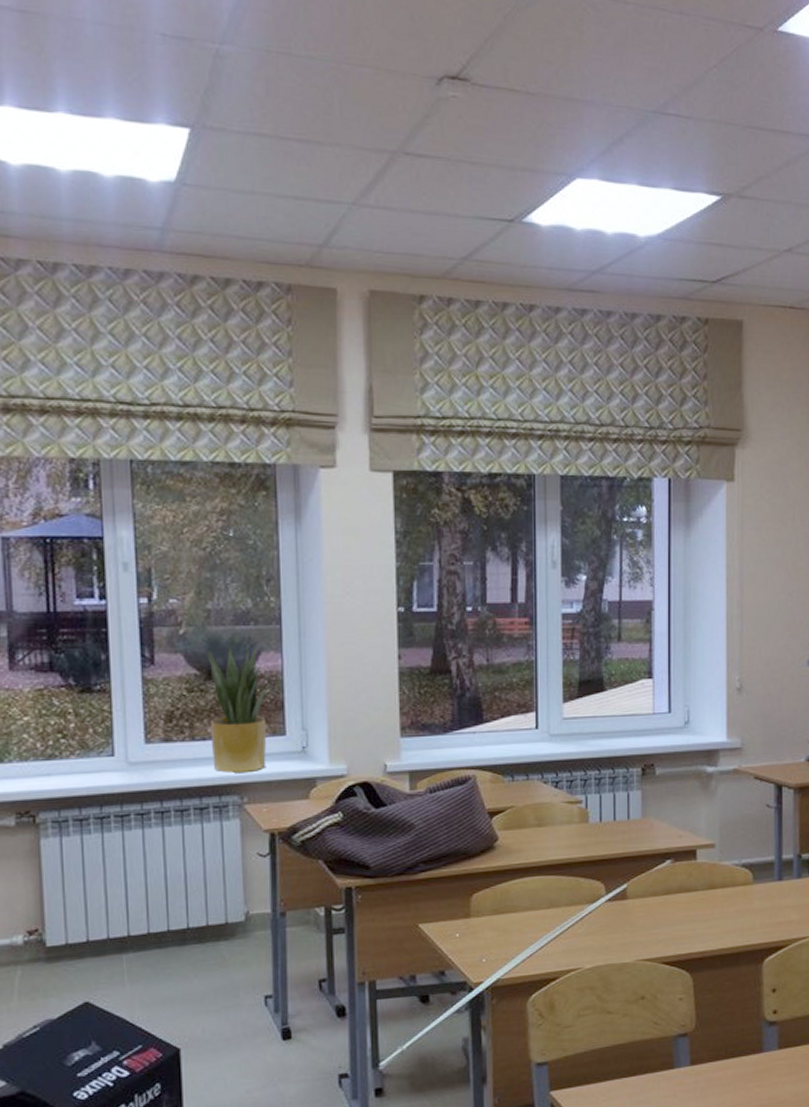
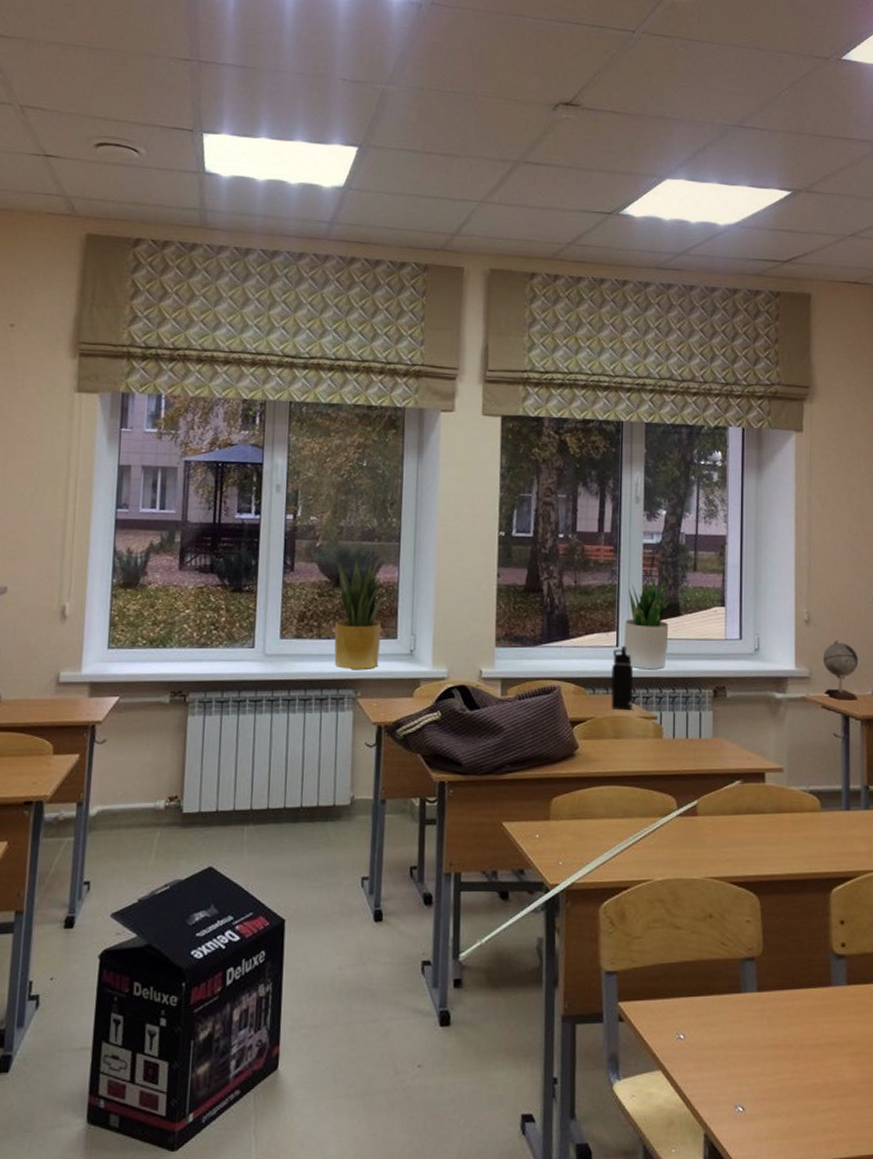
water bottle: none [532,726,556,796] -> present [611,645,634,710]
planter: none [544,652,593,752] -> present [624,579,669,670]
globe: none [756,708,792,770] -> present [823,640,859,701]

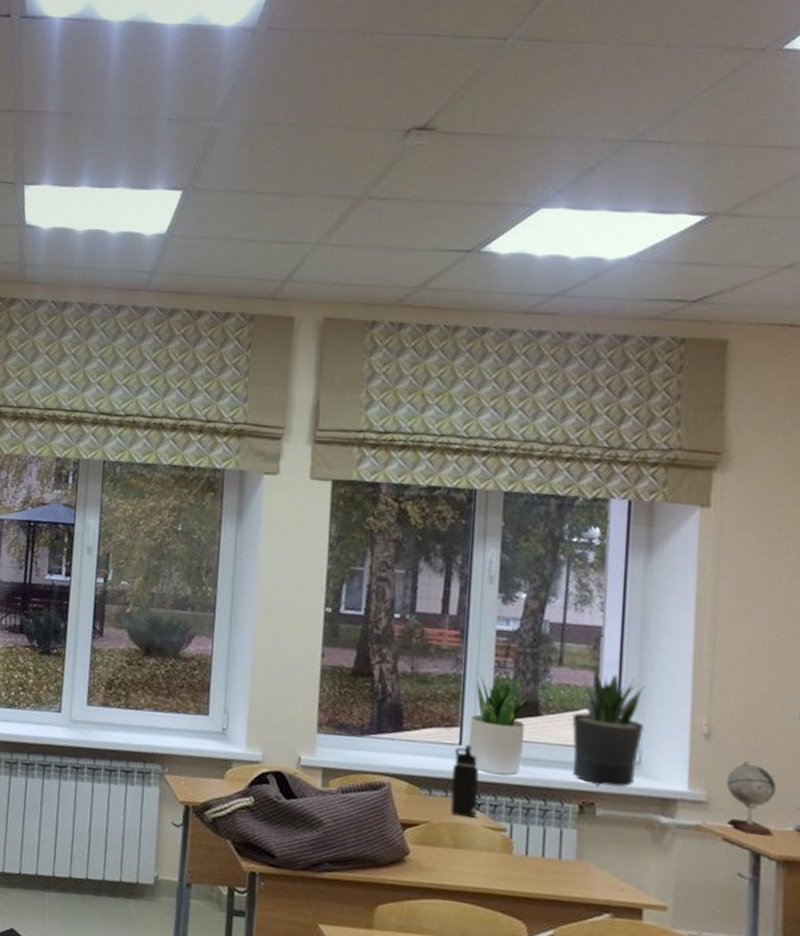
planter: present [334,559,388,670] -> none [142,628,200,745]
planter: none [705,567,761,672] -> present [571,663,646,788]

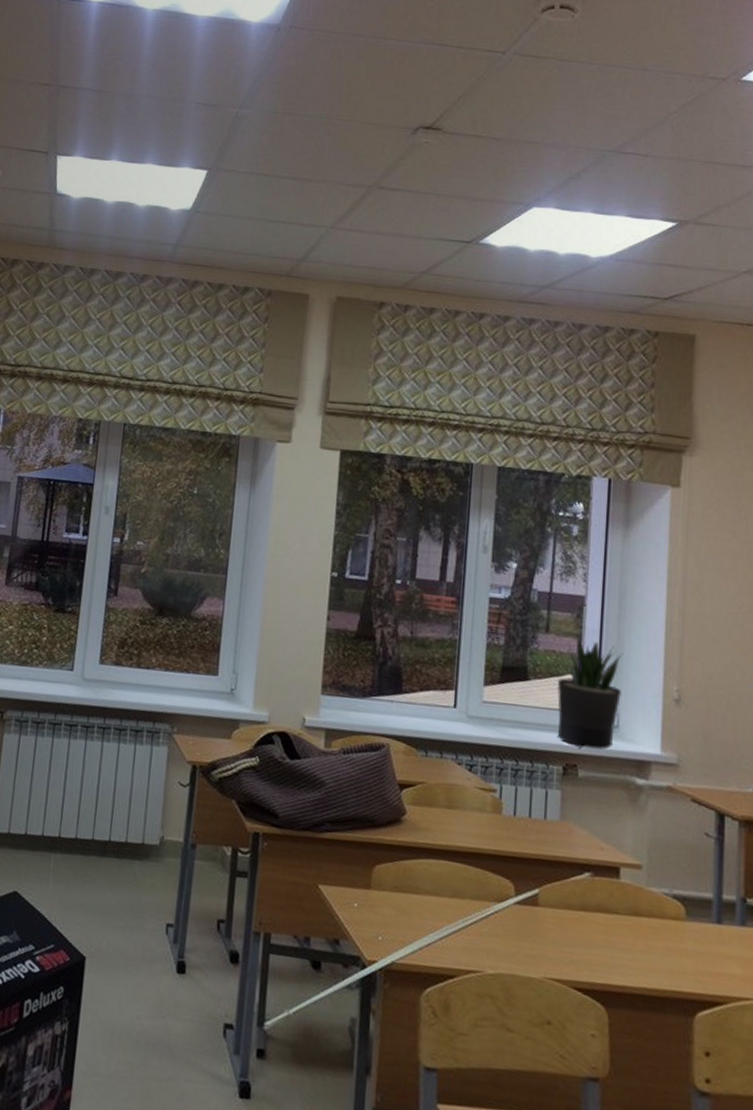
water bottle: present [450,744,479,818] -> none [445,706,472,779]
planter: present [469,672,527,775] -> none [463,637,516,737]
globe: present [727,761,777,837] -> none [695,726,739,798]

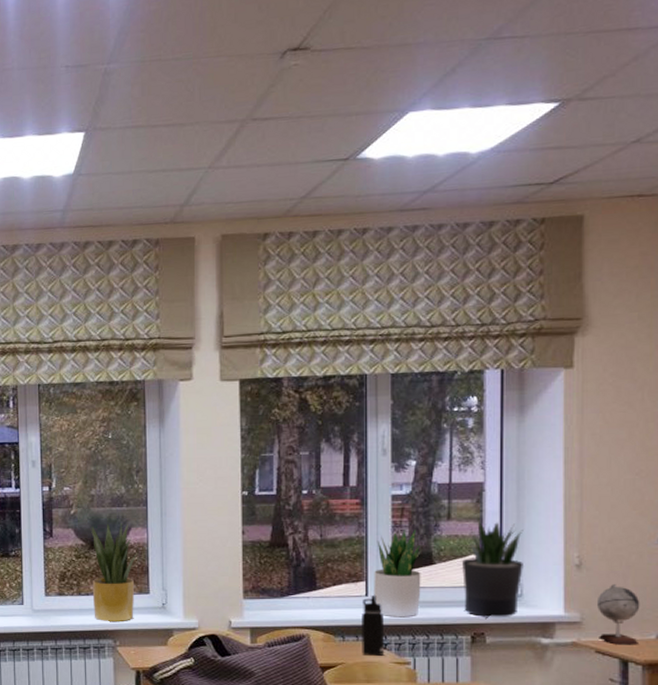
planter: none [152,588,211,705] -> present [90,523,138,622]
water bottle: none [445,706,472,779] -> present [362,594,385,656]
planter: none [463,637,516,737] -> present [374,530,421,618]
globe: none [695,726,739,798] -> present [598,584,640,645]

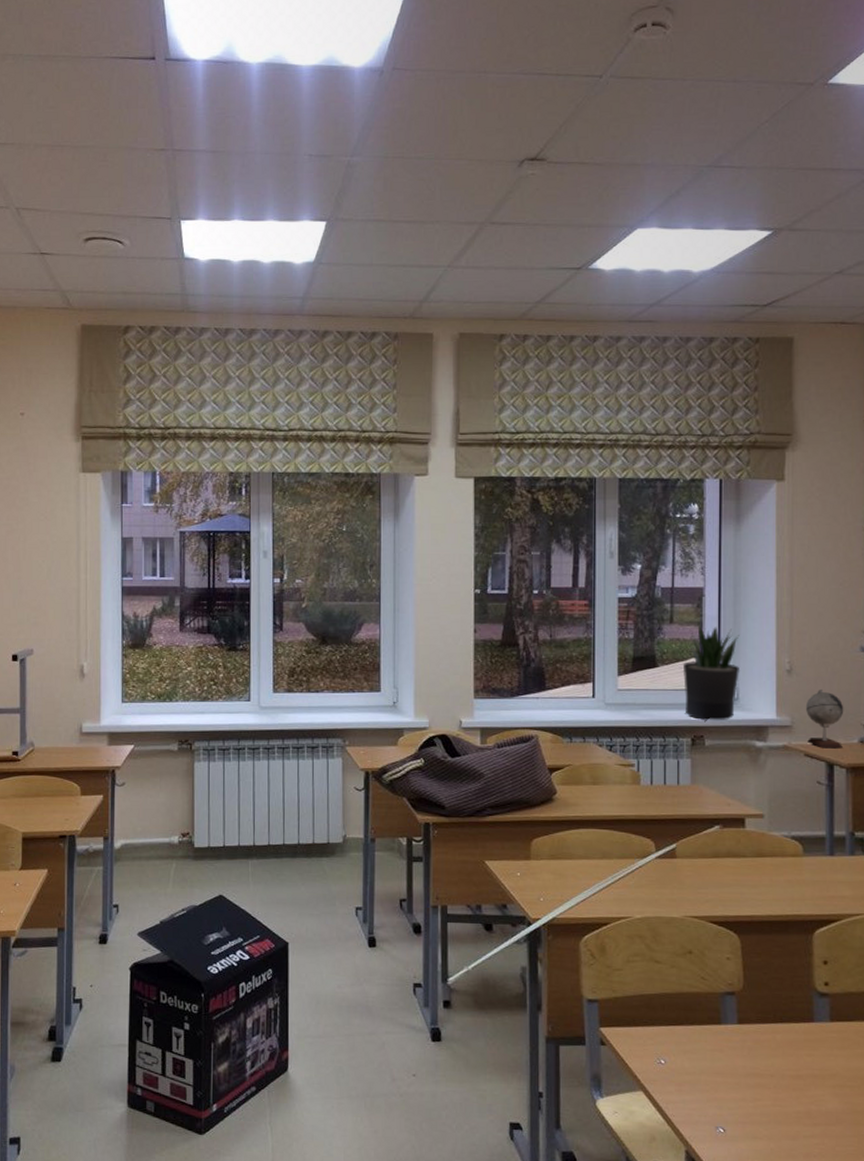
planter: present [90,523,138,622] -> none [321,618,370,721]
water bottle: present [362,594,385,656] -> none [588,696,611,758]
planter: present [374,530,421,618] -> none [600,632,645,720]

